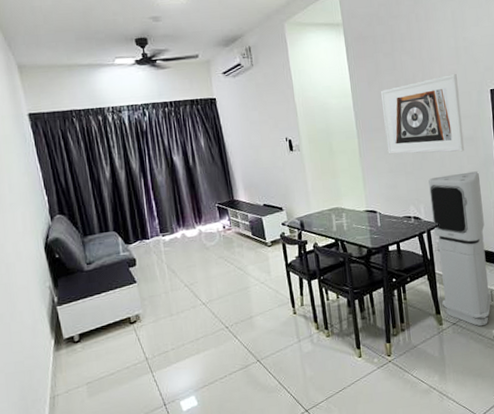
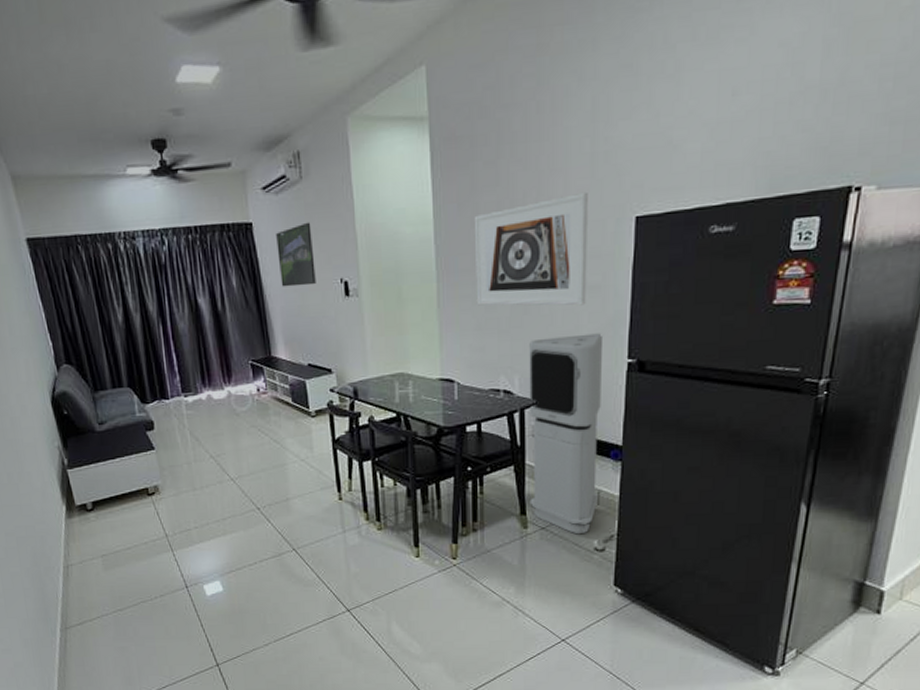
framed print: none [235,97,267,146] -> present [276,222,316,287]

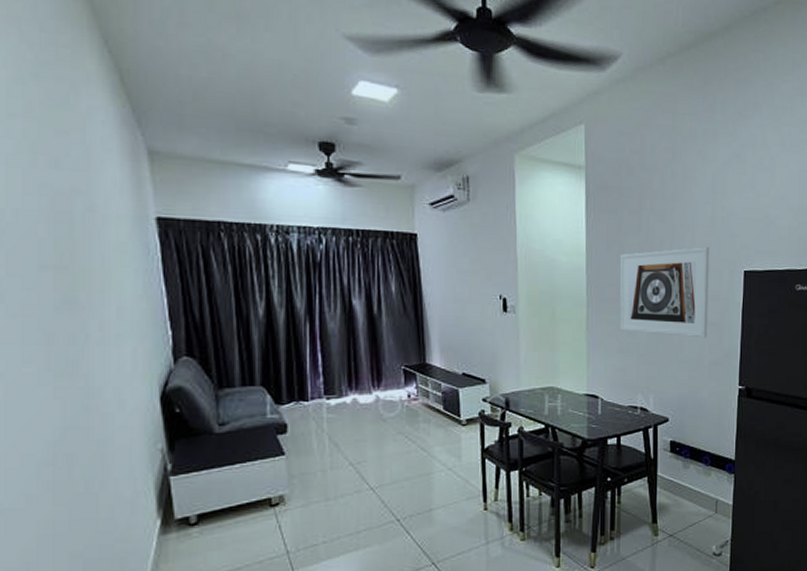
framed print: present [276,222,316,287] -> none [440,240,476,299]
air purifier: present [529,333,604,535] -> none [660,362,721,541]

